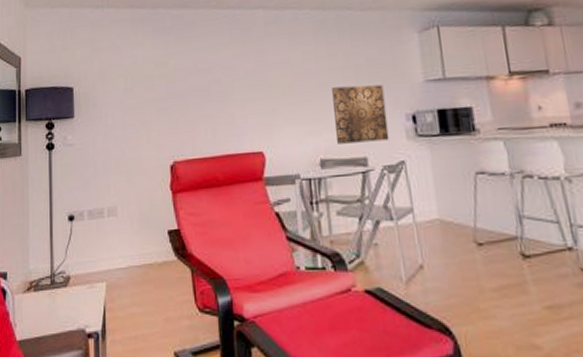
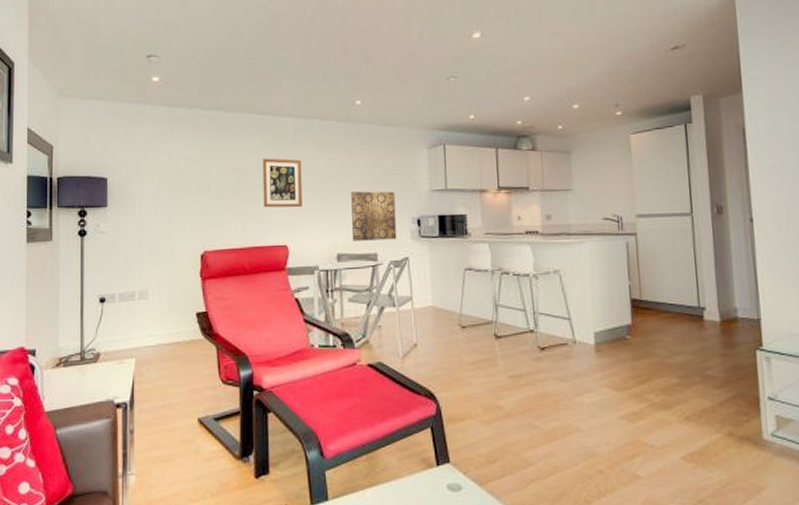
wall art: none [231,54,278,111] -> present [262,158,303,208]

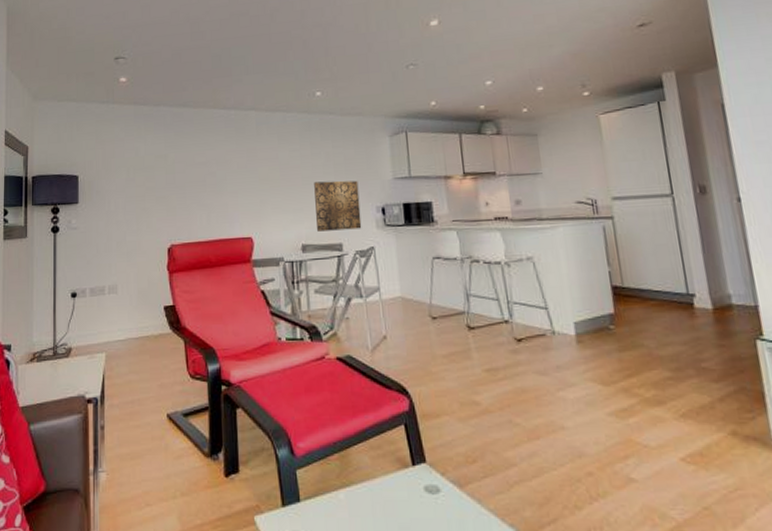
wall art: present [262,158,303,208] -> none [226,151,266,201]

